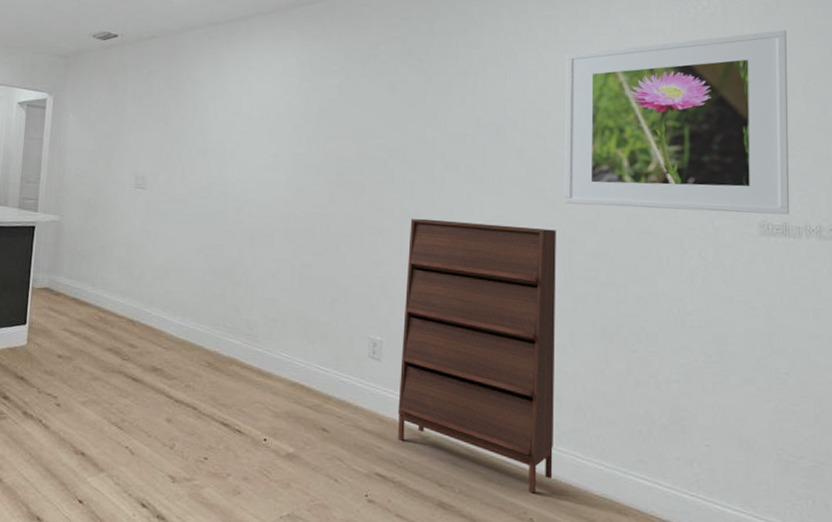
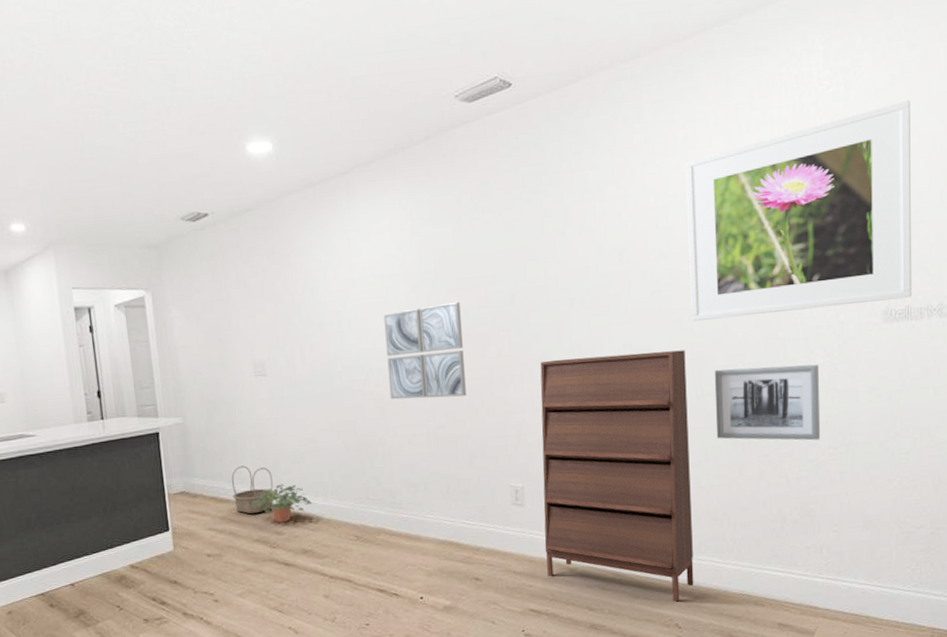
basket: none [93,272,135,322] -> present [231,465,275,514]
potted plant: none [110,296,170,336] -> present [252,484,313,523]
wall art: none [261,148,339,241] -> present [383,301,466,400]
wall art: none [584,254,693,344] -> present [714,364,821,441]

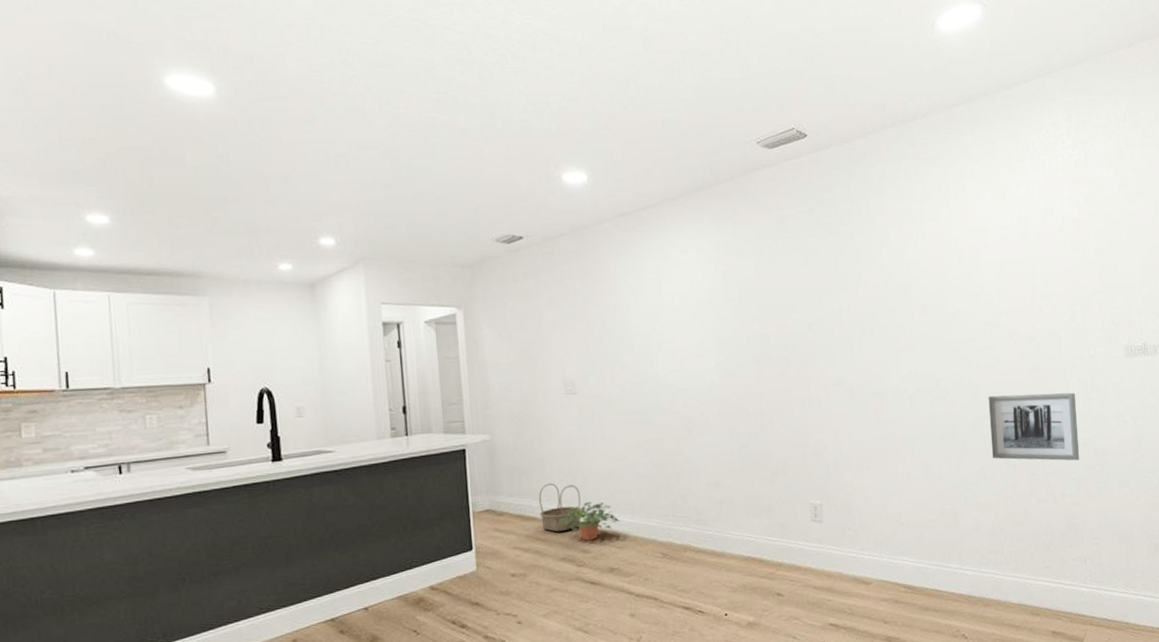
wall art: present [383,301,466,400] -> none [691,328,768,419]
shoe cabinet: present [540,350,694,602] -> none [835,377,978,613]
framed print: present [686,99,913,321] -> none [958,169,1147,352]

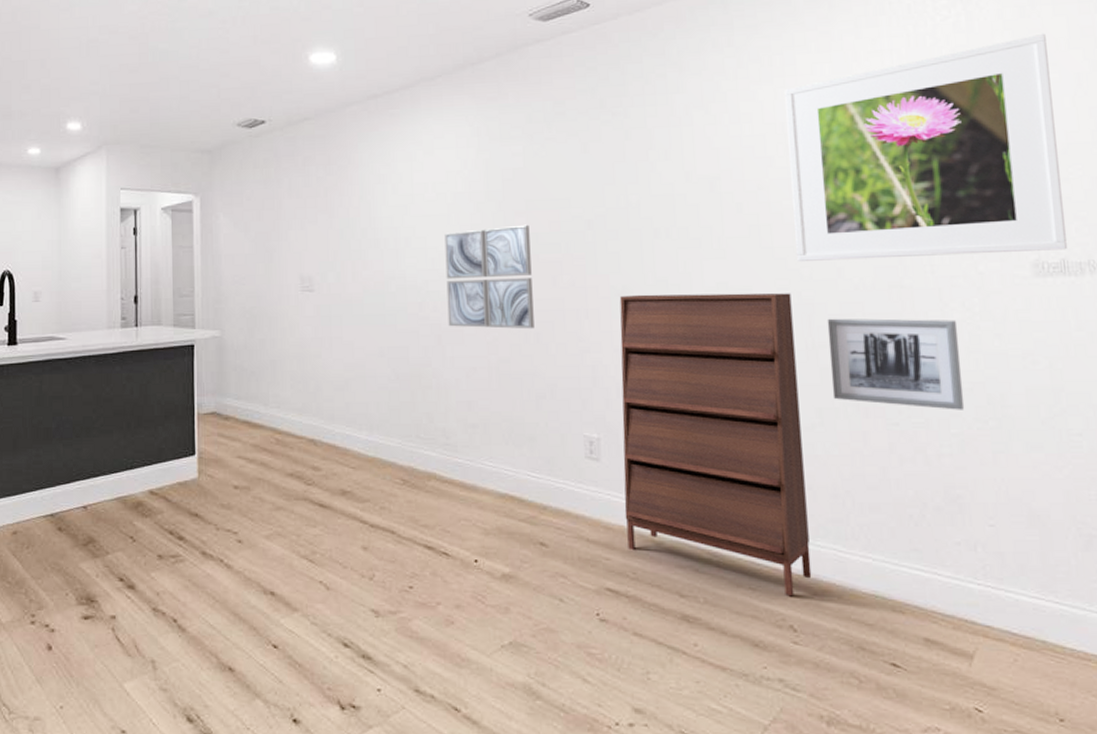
basket: present [539,483,583,532] -> none [267,388,314,444]
potted plant: present [559,501,620,541] -> none [288,412,356,456]
wall art: none [691,328,768,419] -> present [444,224,534,329]
shoe cabinet: none [835,377,978,613] -> present [619,293,812,597]
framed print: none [958,169,1147,352] -> present [785,33,1068,261]

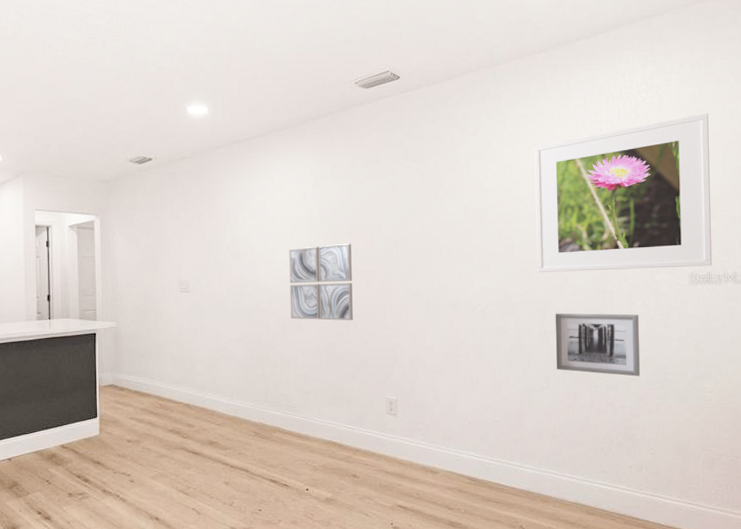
shoe cabinet: present [619,293,812,597] -> none [412,295,536,506]

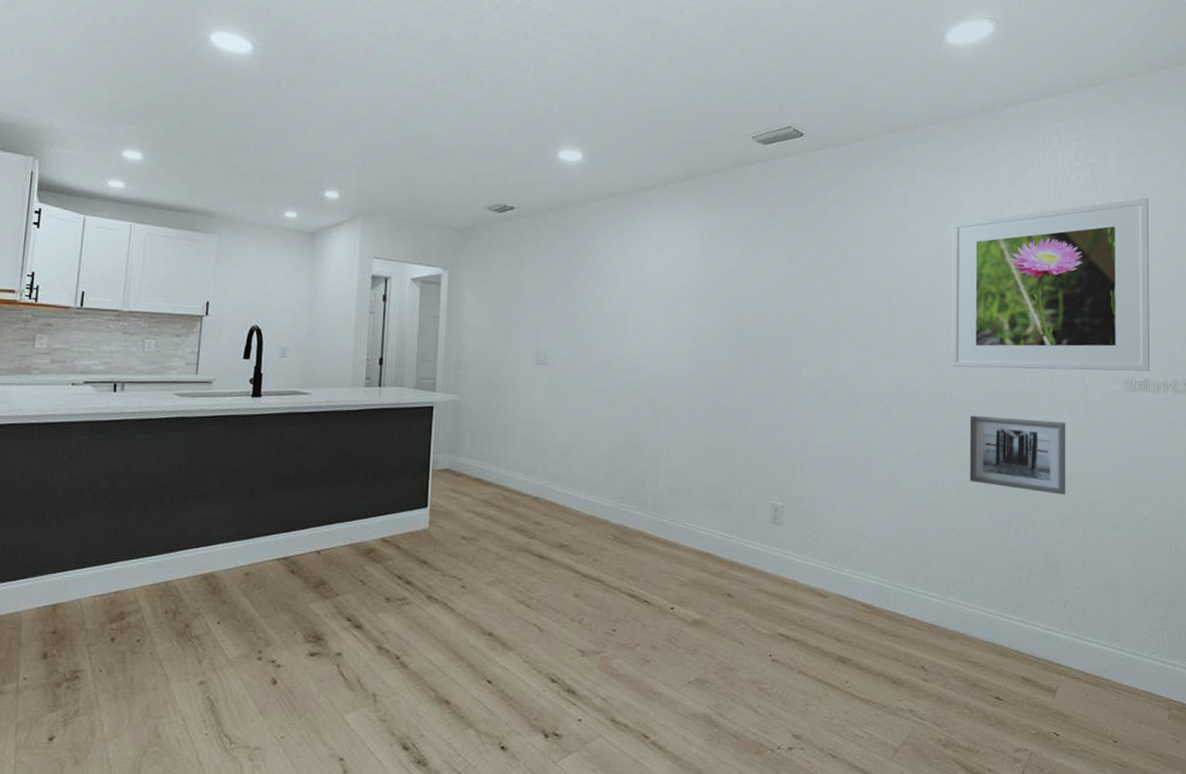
wall art: present [289,243,353,321] -> none [664,319,739,410]

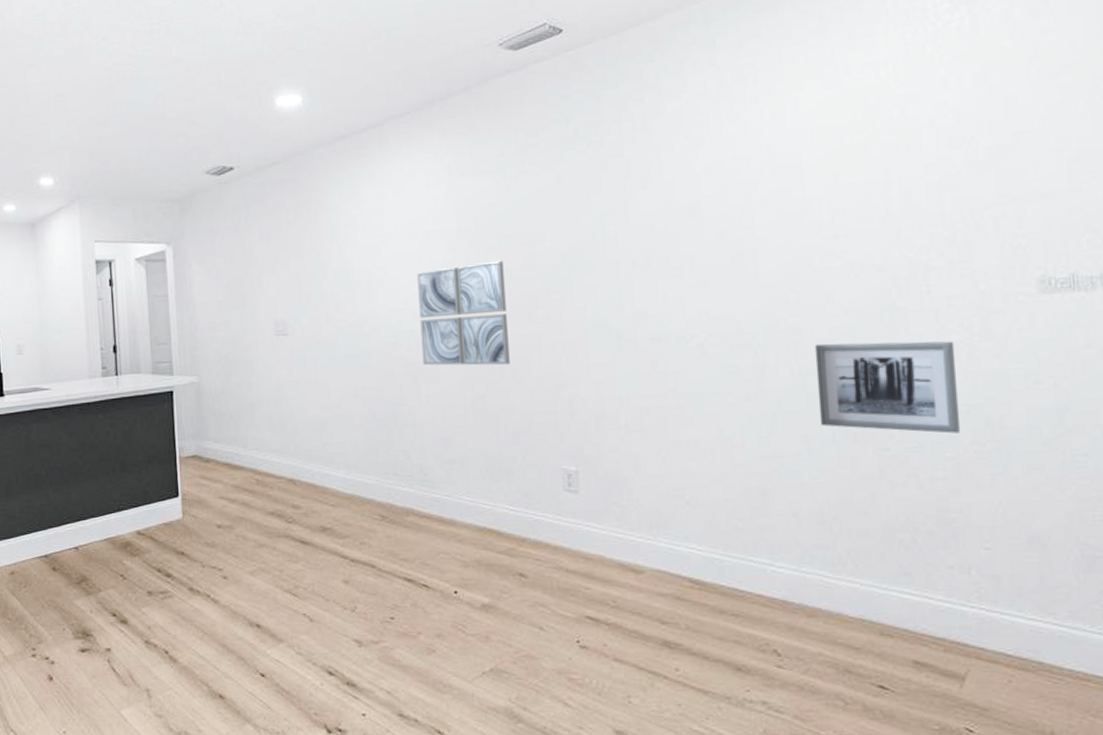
wall art: none [664,319,739,410] -> present [417,260,510,366]
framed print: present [951,197,1151,372] -> none [771,33,1078,287]

